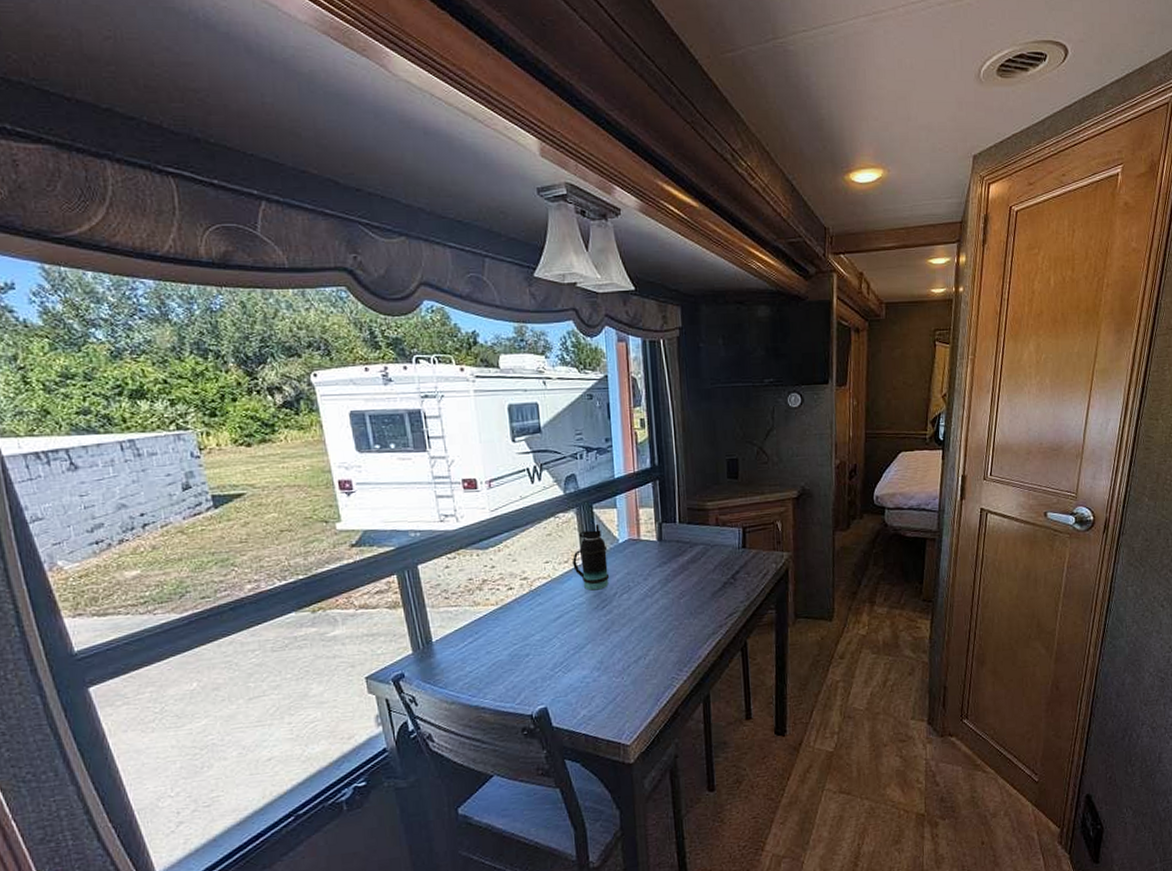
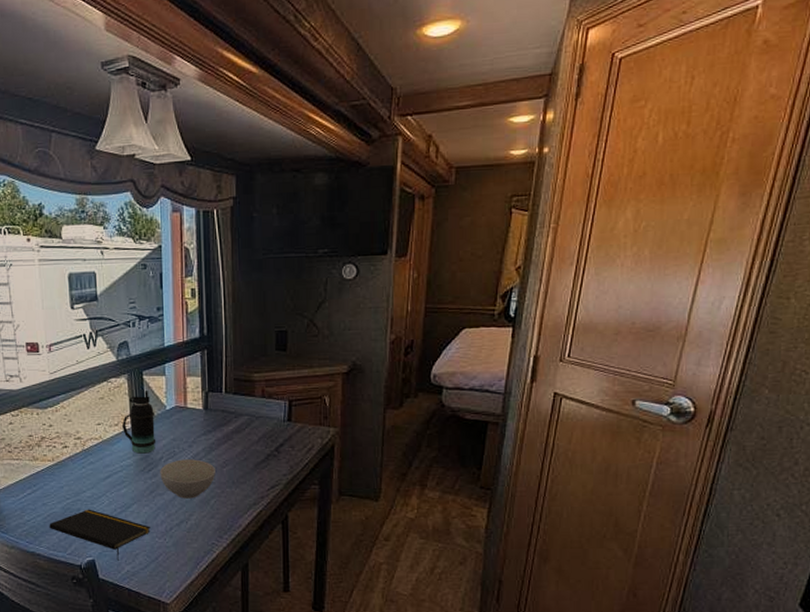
notepad: none [494,653,607,706] -> present [49,509,151,561]
bowl: none [614,592,673,634] -> present [160,459,215,499]

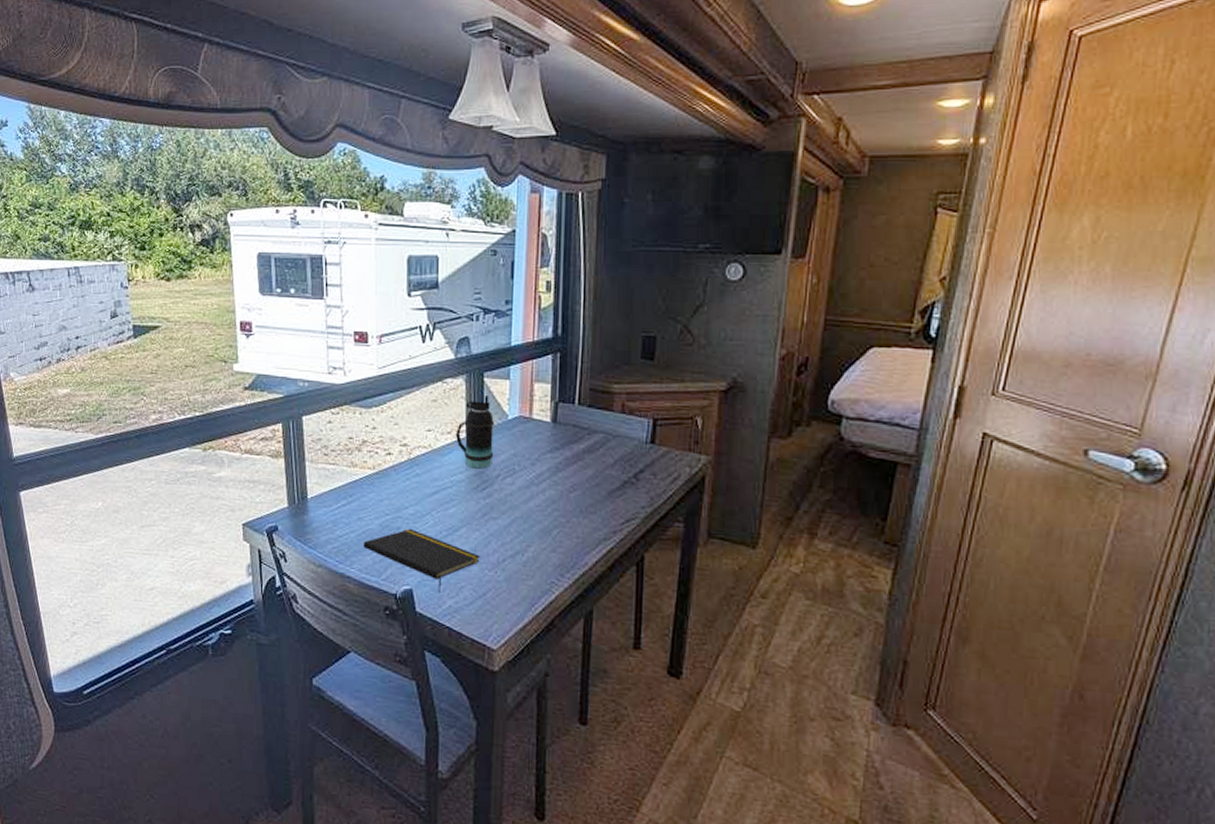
bowl: present [160,459,215,499] -> none [495,479,561,527]

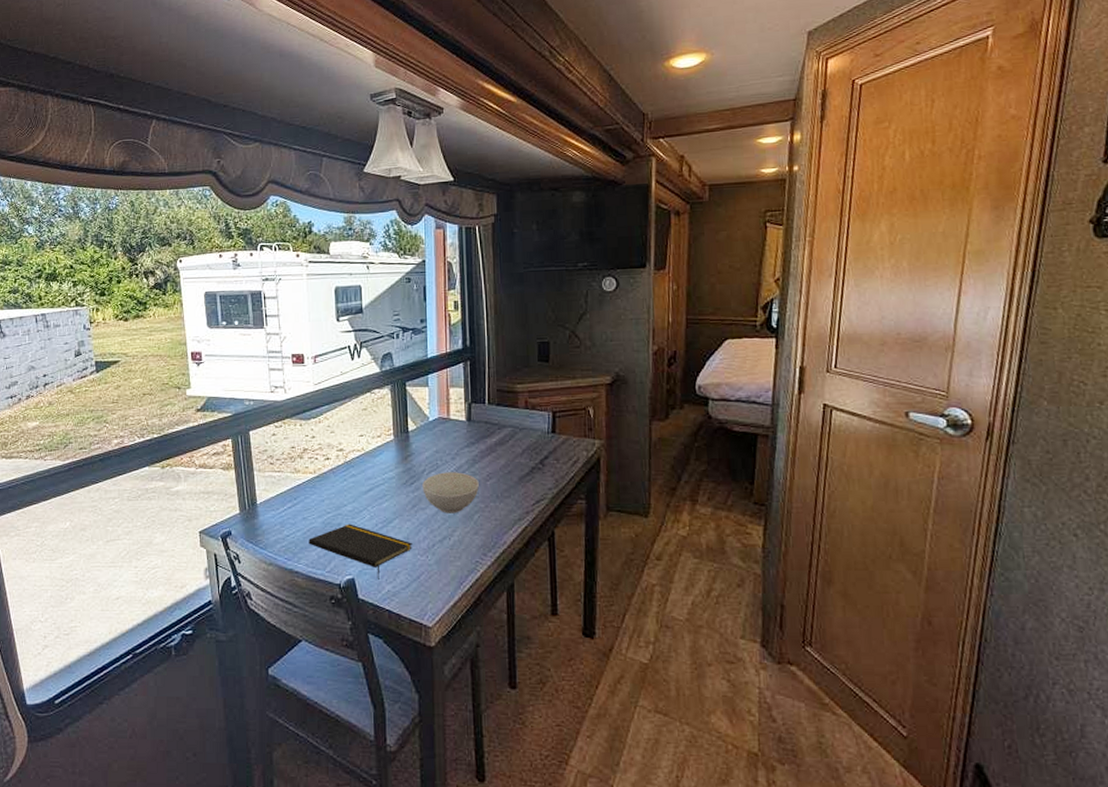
bottle: present [455,395,495,469] -> none [384,402,419,466]
bowl: none [495,479,561,527] -> present [422,472,479,513]

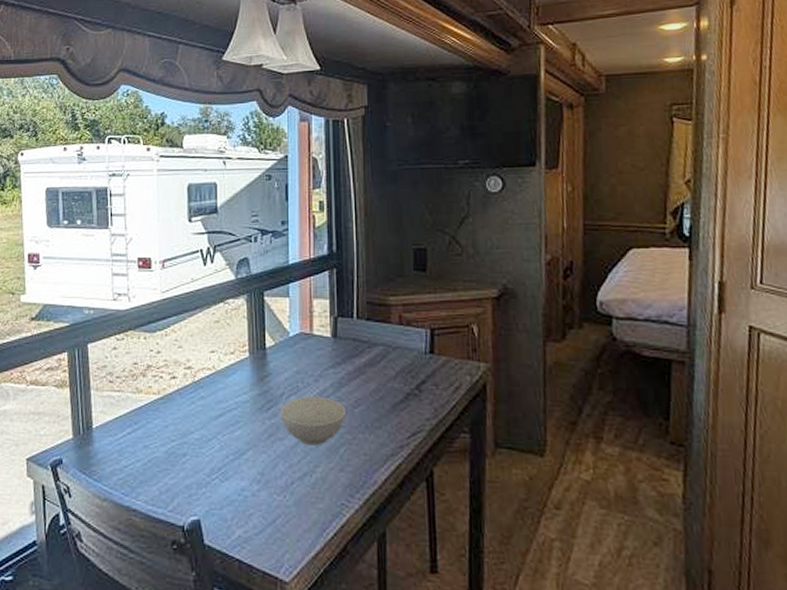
notepad: present [309,524,412,580] -> none [149,454,268,522]

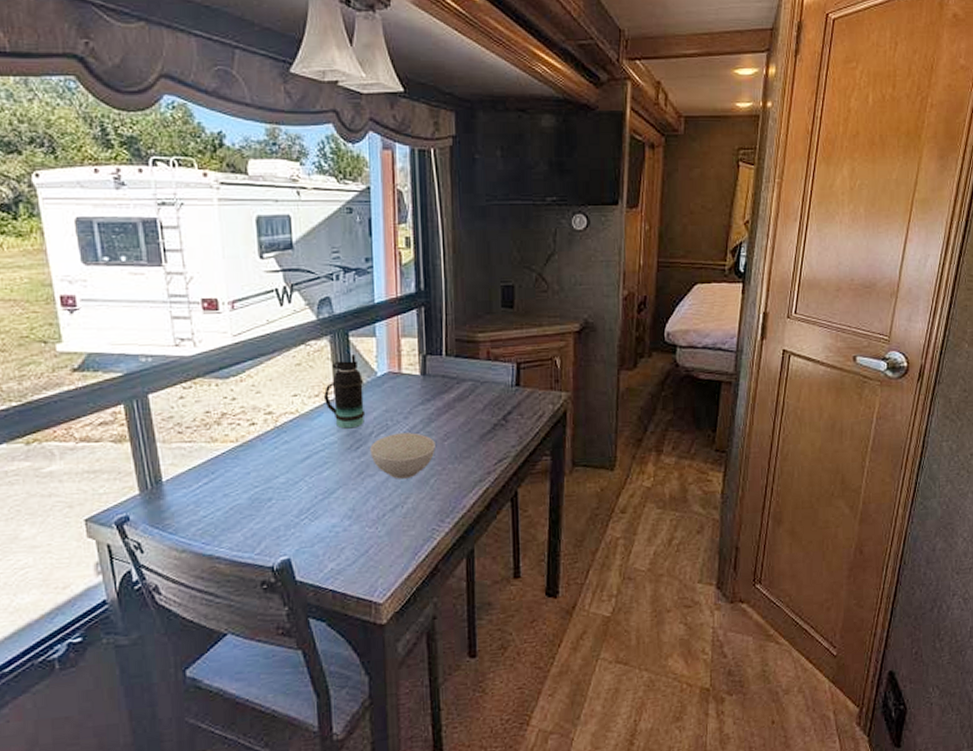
bottle: none [238,314,277,388] -> present [323,355,366,429]

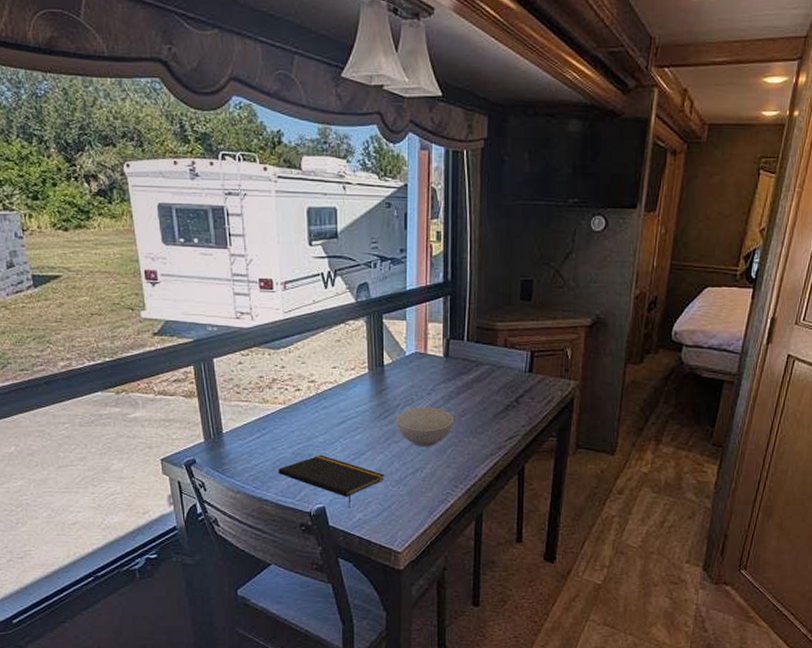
notepad: none [232,497,359,558] -> present [278,455,384,508]
bottle: present [323,355,366,429] -> none [358,335,394,400]

